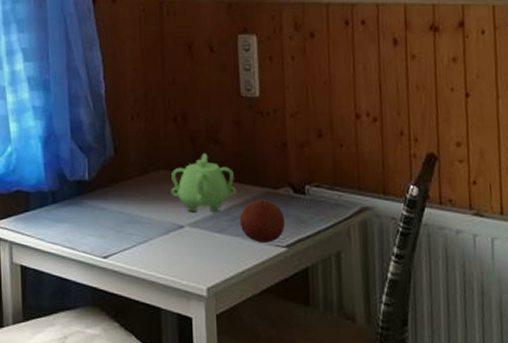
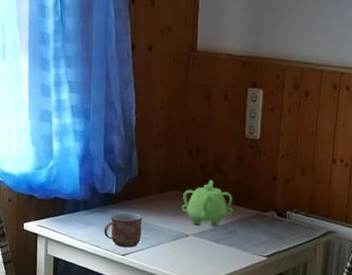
mug: none [78,203,125,247] -> present [104,212,143,248]
fruit: present [239,199,286,242] -> none [233,218,269,252]

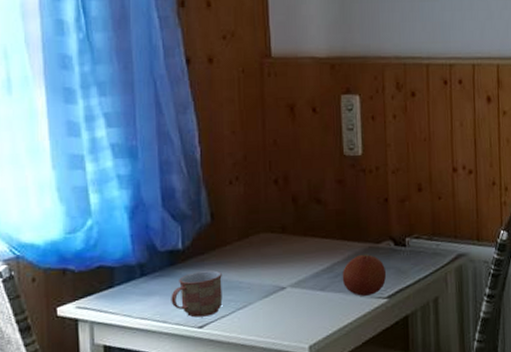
teapot: present [181,180,234,227] -> none [272,213,340,273]
fruit: none [233,218,269,252] -> present [342,253,387,296]

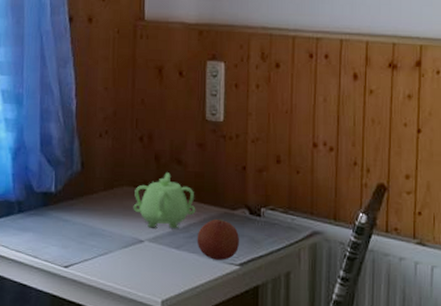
mug: present [171,270,223,318] -> none [42,215,88,258]
teapot: none [272,213,340,273] -> present [133,172,196,229]

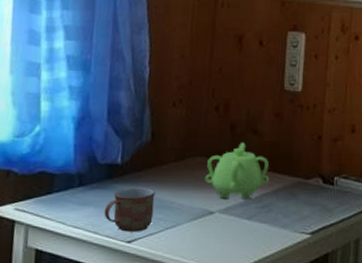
mug: none [42,215,88,258] -> present [104,187,155,232]
fruit: present [197,218,240,260] -> none [269,188,313,229]

